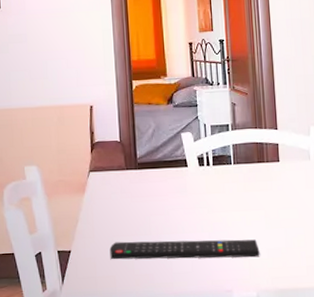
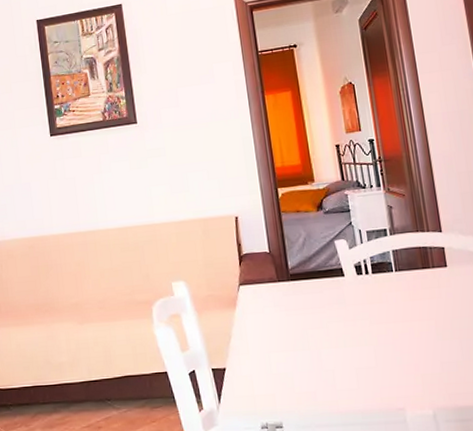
remote control: present [109,239,260,260] -> none [266,352,434,377]

